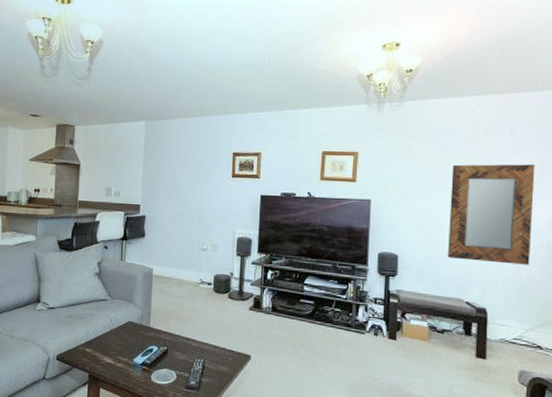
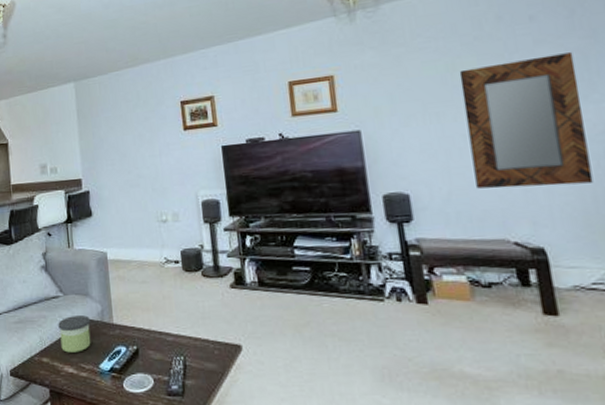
candle: none [103,317,131,347] -> present [58,315,91,353]

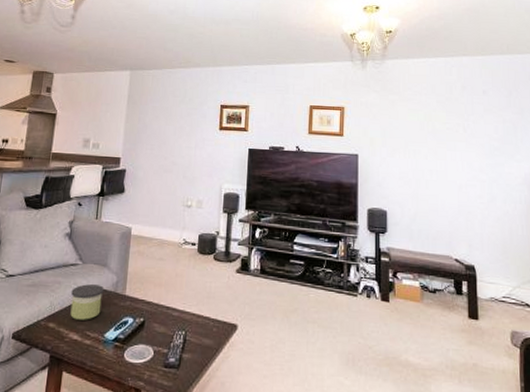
home mirror: present [459,52,593,189] -> none [433,121,511,220]

